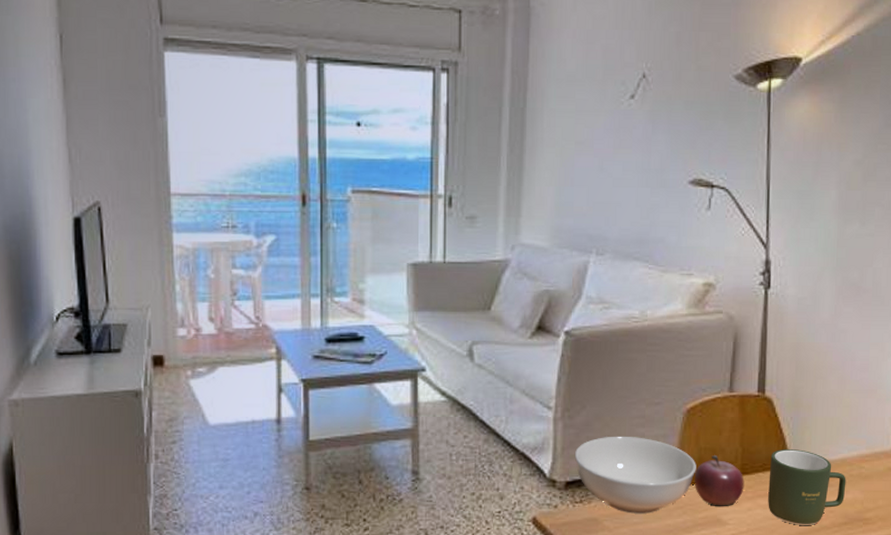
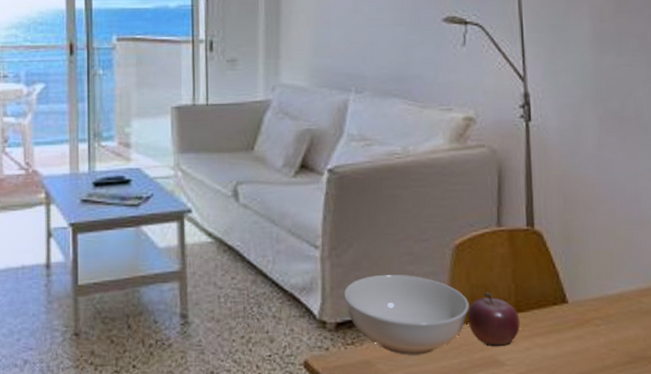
mug: present [768,449,846,526] -> none [545,284,627,366]

